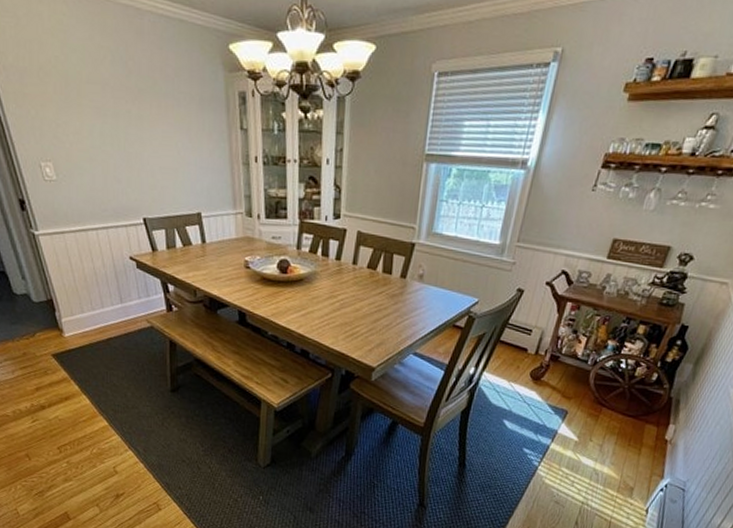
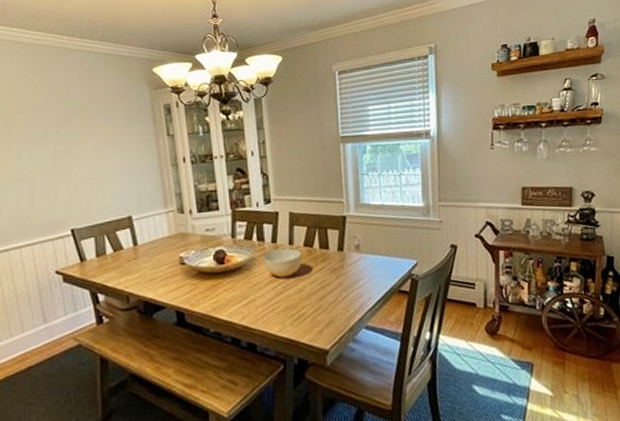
bowl: none [324,266,365,296] -> present [262,248,303,278]

